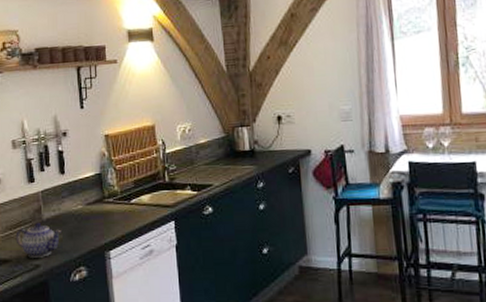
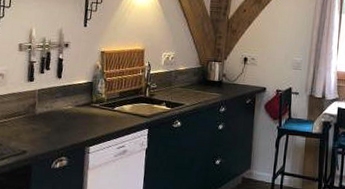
teapot: present [15,222,61,258] -> none [8,115,50,145]

